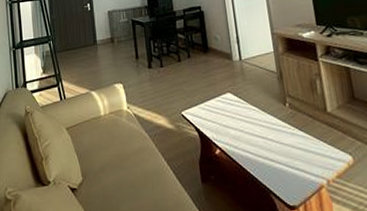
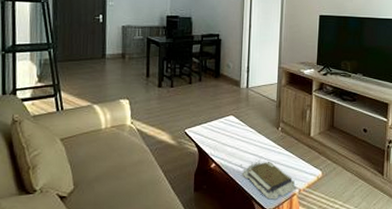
book: none [248,141,324,193] -> present [240,158,297,200]

